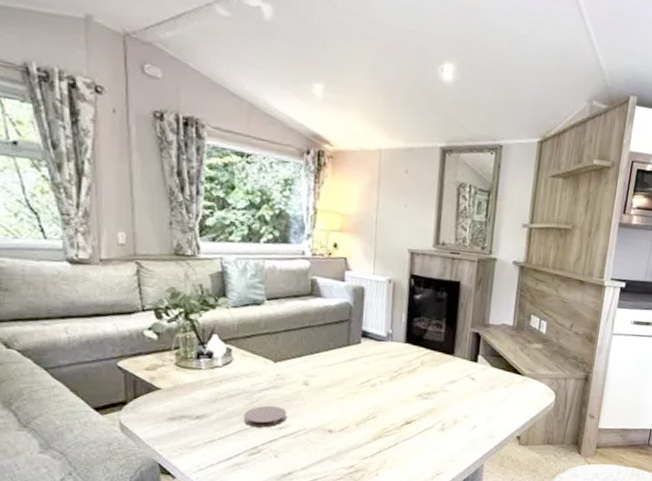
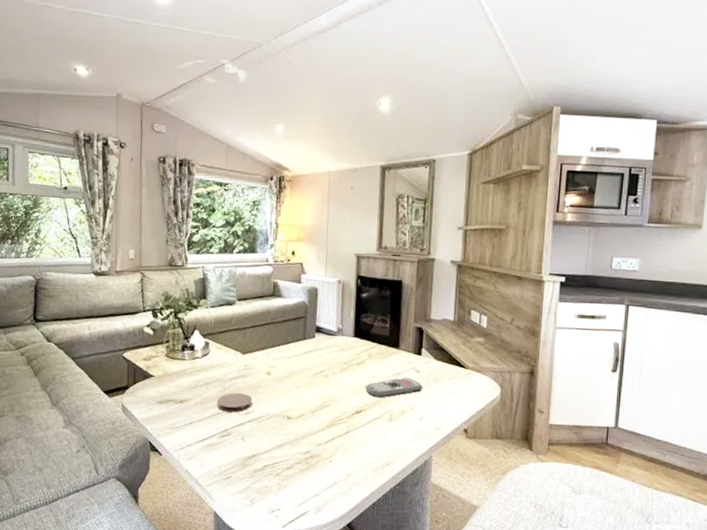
remote control: none [416,385,478,408] -> present [365,377,423,398]

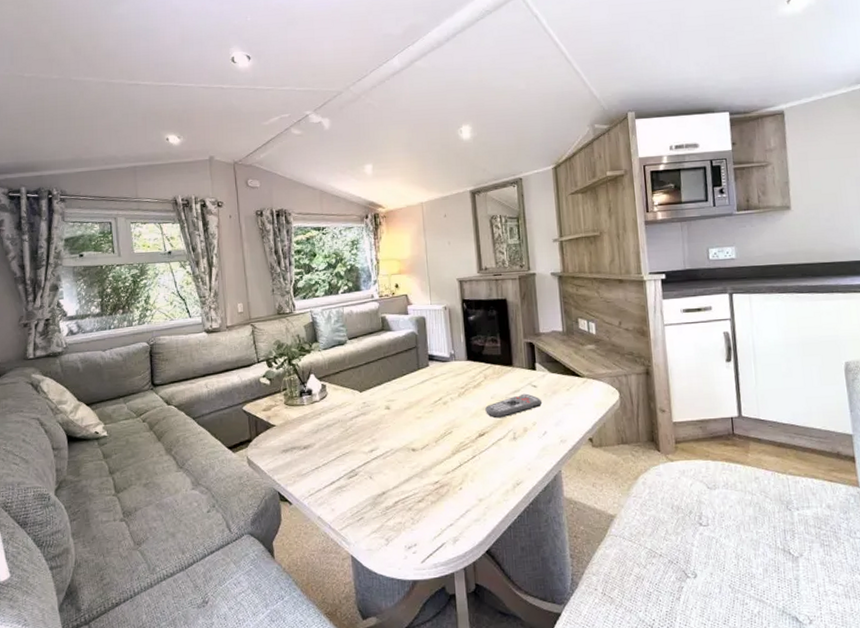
coaster: present [217,392,253,413] -> none [341,430,376,452]

